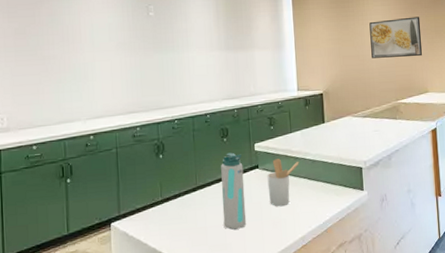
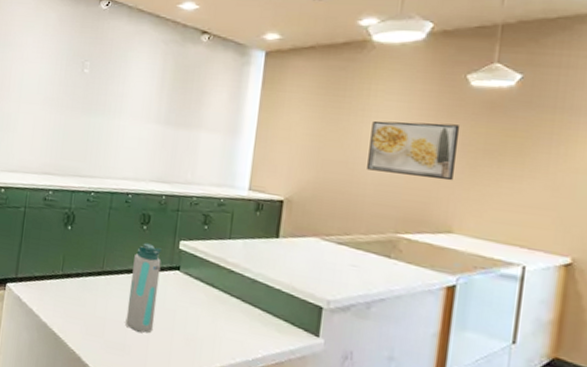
utensil holder: present [267,158,299,207] -> none [186,264,234,324]

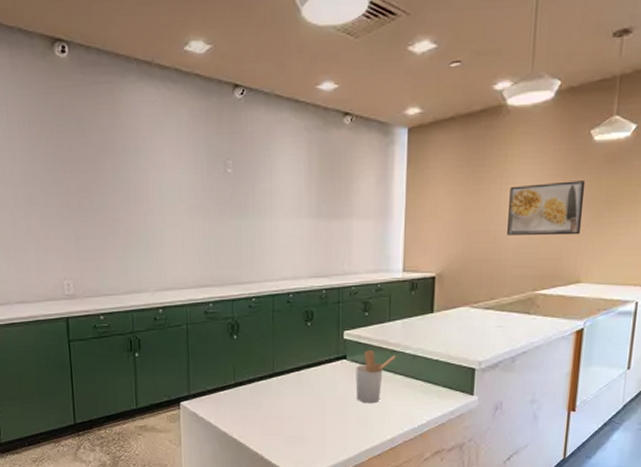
water bottle: present [125,243,161,333] -> none [301,339,328,422]
utensil holder: none [186,264,234,324] -> present [355,349,396,404]

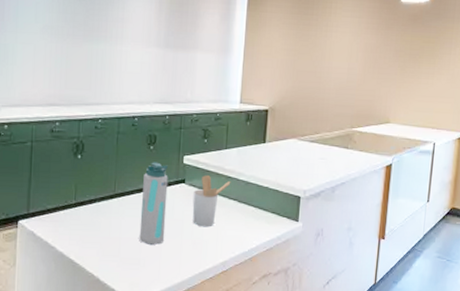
water bottle: none [301,339,328,422] -> present [139,162,168,245]
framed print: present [507,180,586,236] -> none [330,34,394,81]

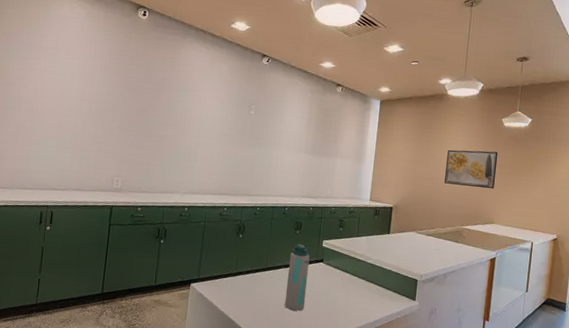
utensil holder: present [192,174,231,227] -> none [328,256,361,300]
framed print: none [330,34,394,81] -> present [444,149,499,189]

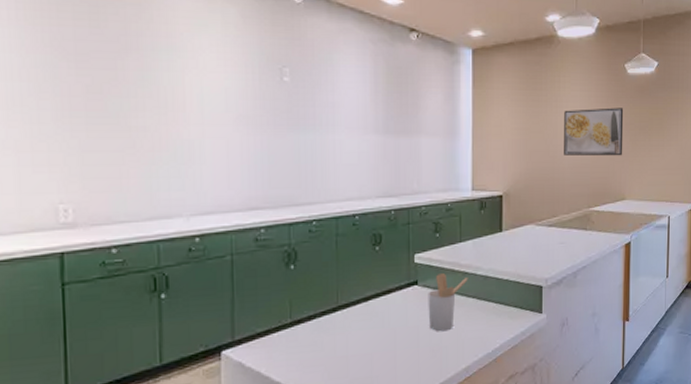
water bottle: present [284,243,310,311] -> none [369,264,399,359]
utensil holder: none [328,256,361,300] -> present [428,272,468,332]

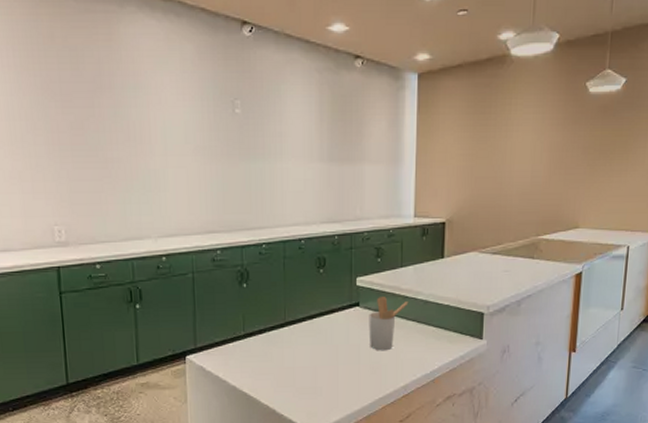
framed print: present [564,108,624,156] -> none [512,130,582,183]

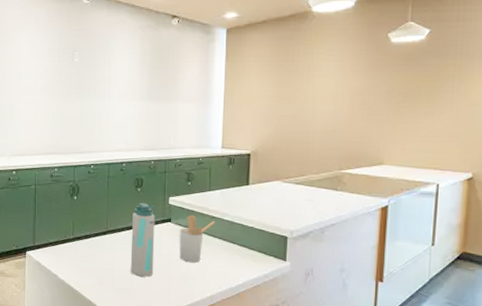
water bottle: none [314,286,341,372] -> present [130,202,155,277]

